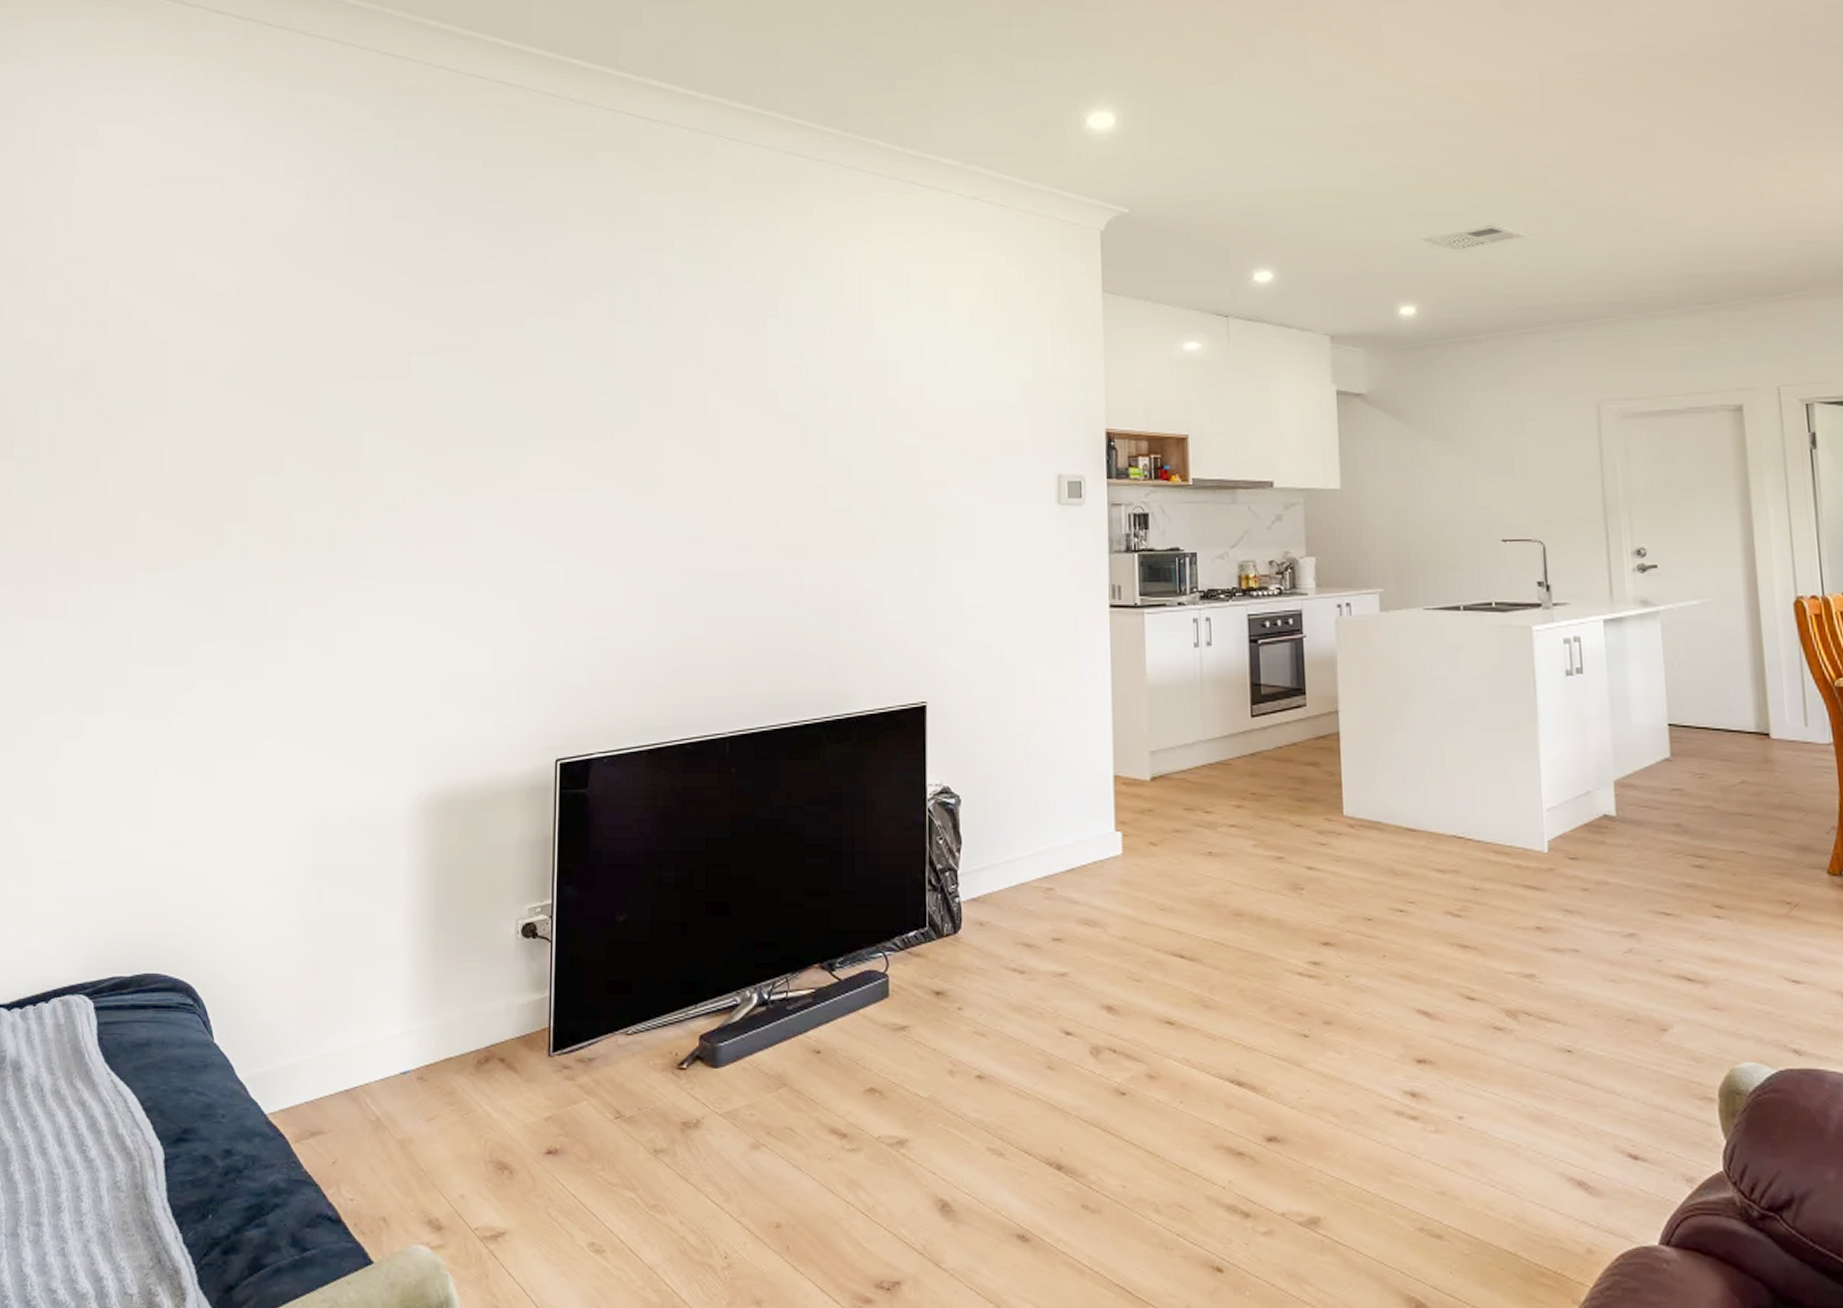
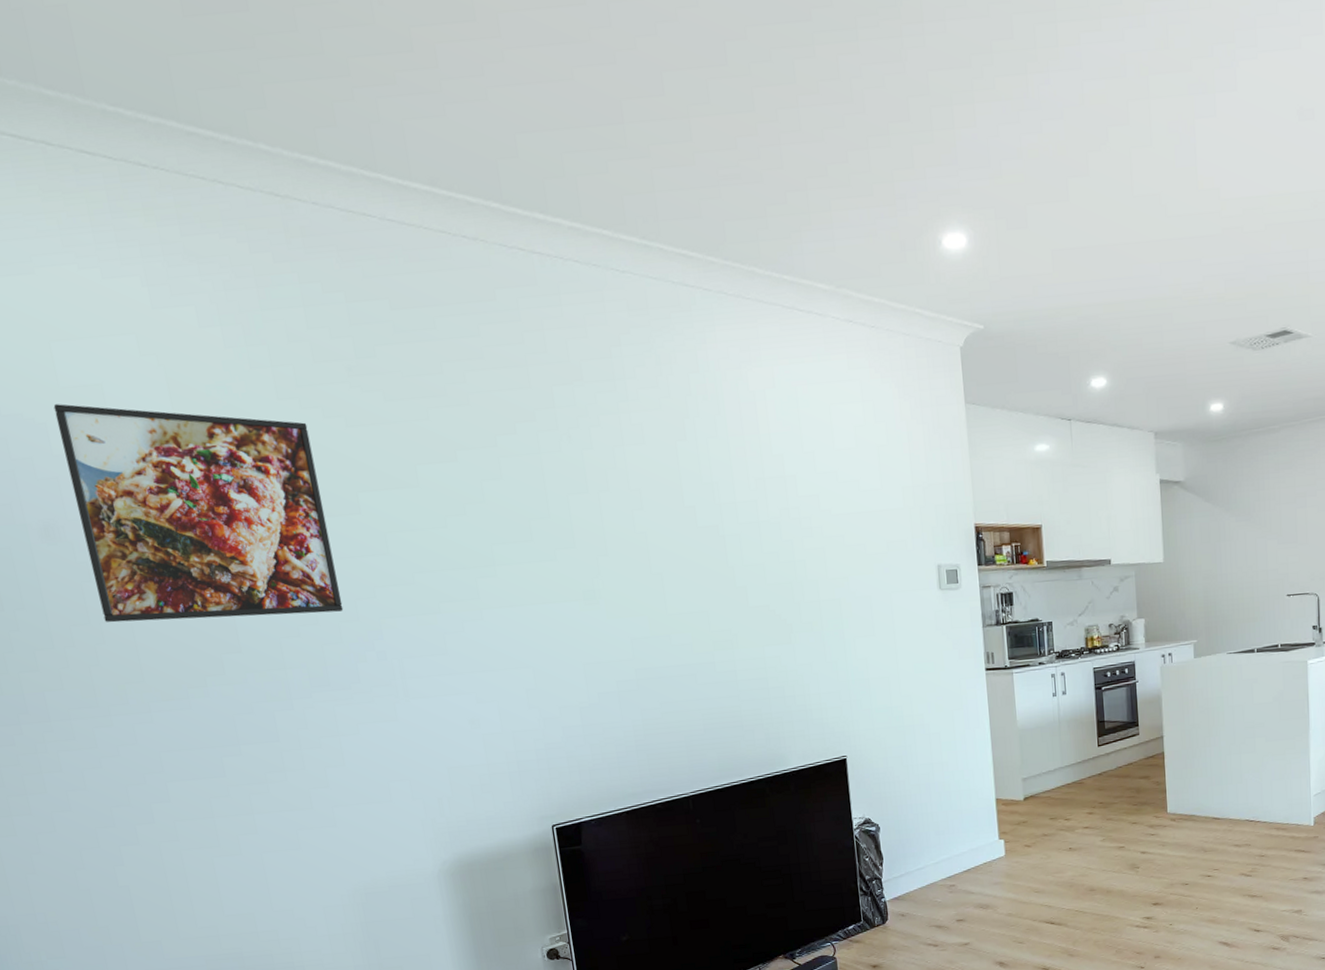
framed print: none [112,247,372,484] -> present [53,404,344,623]

